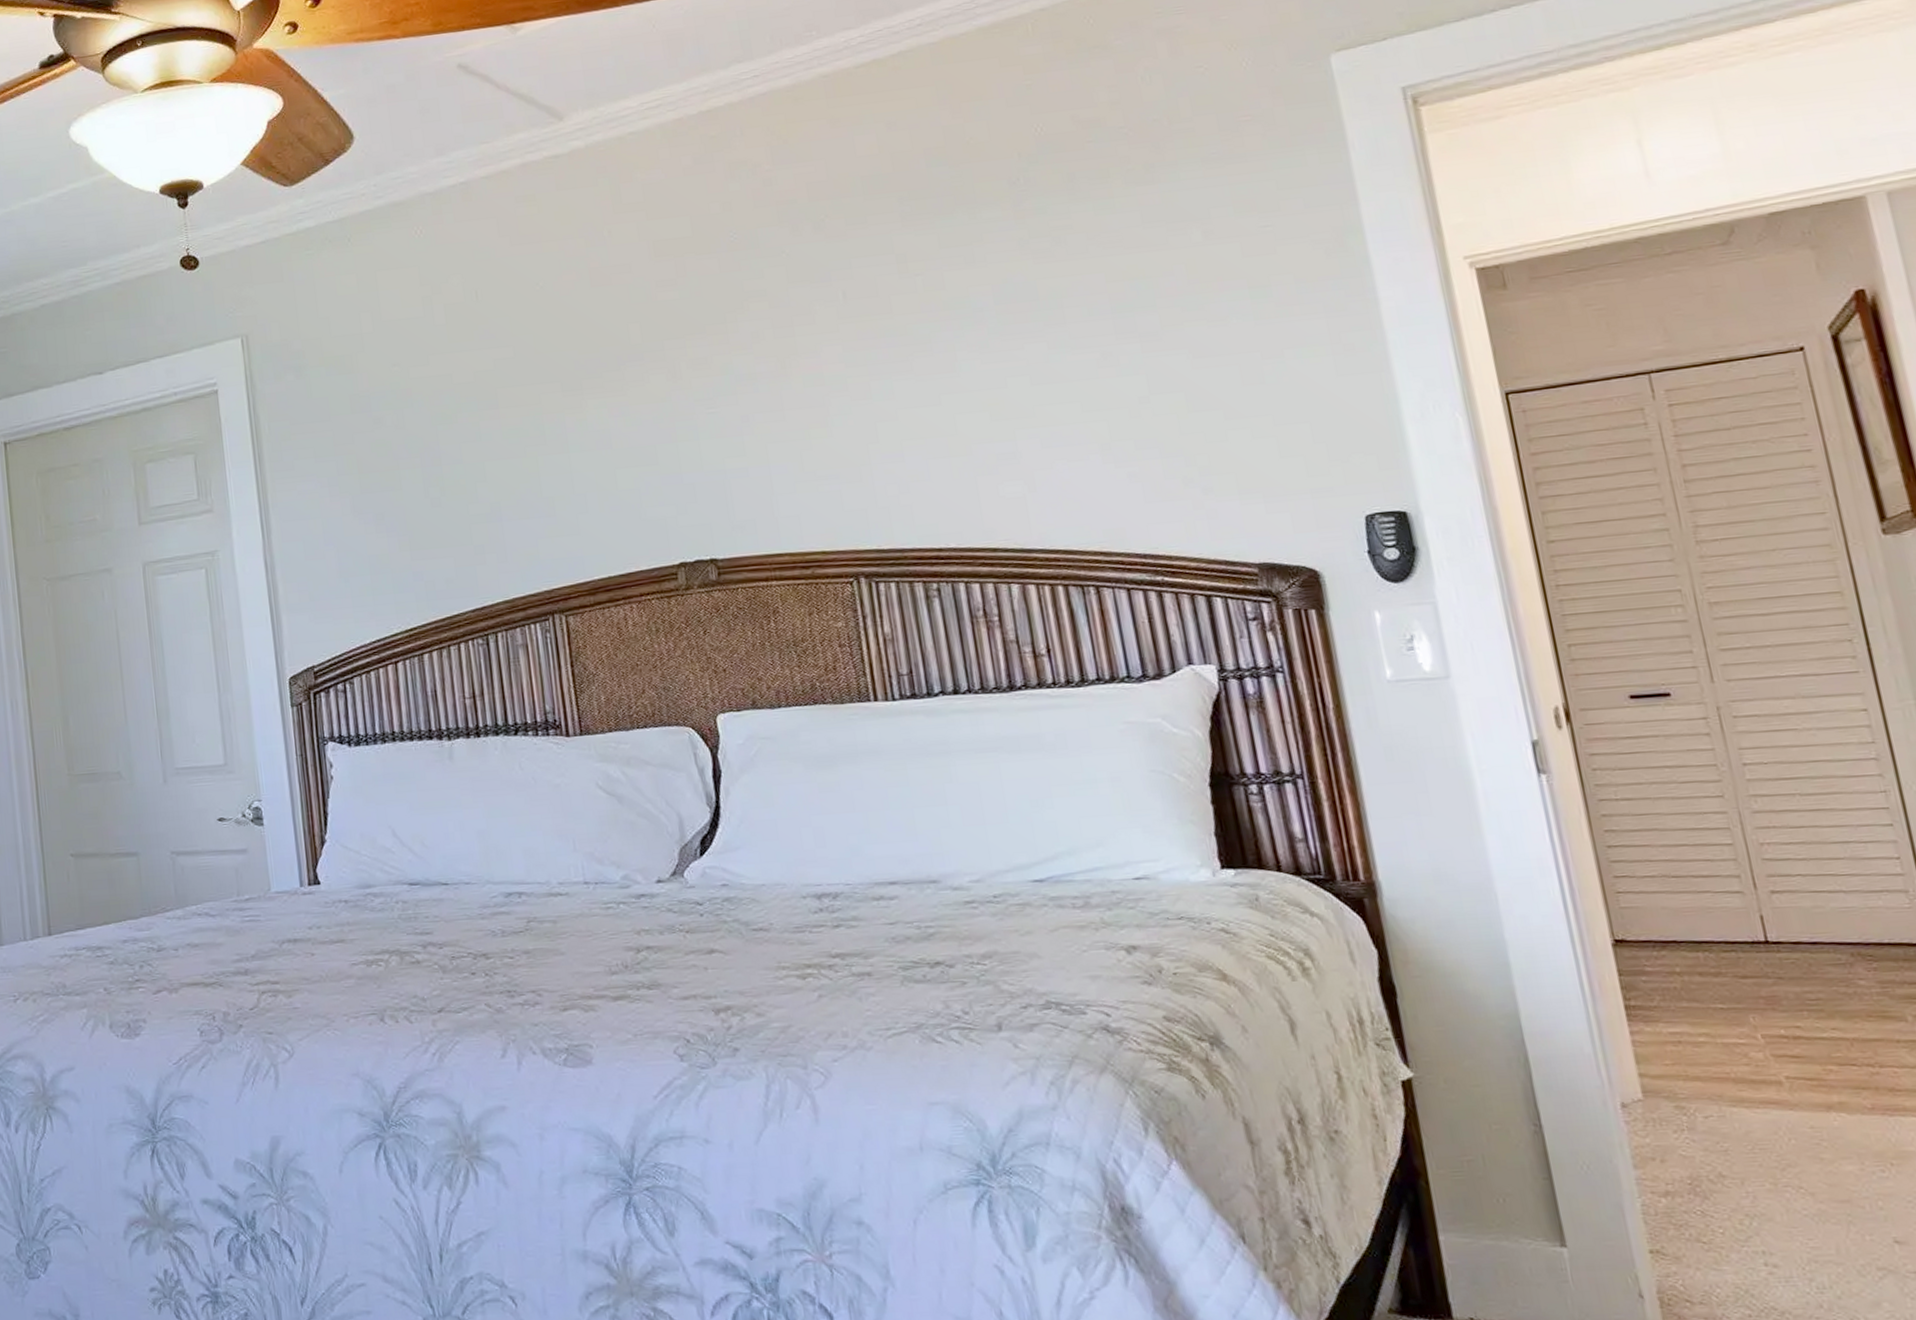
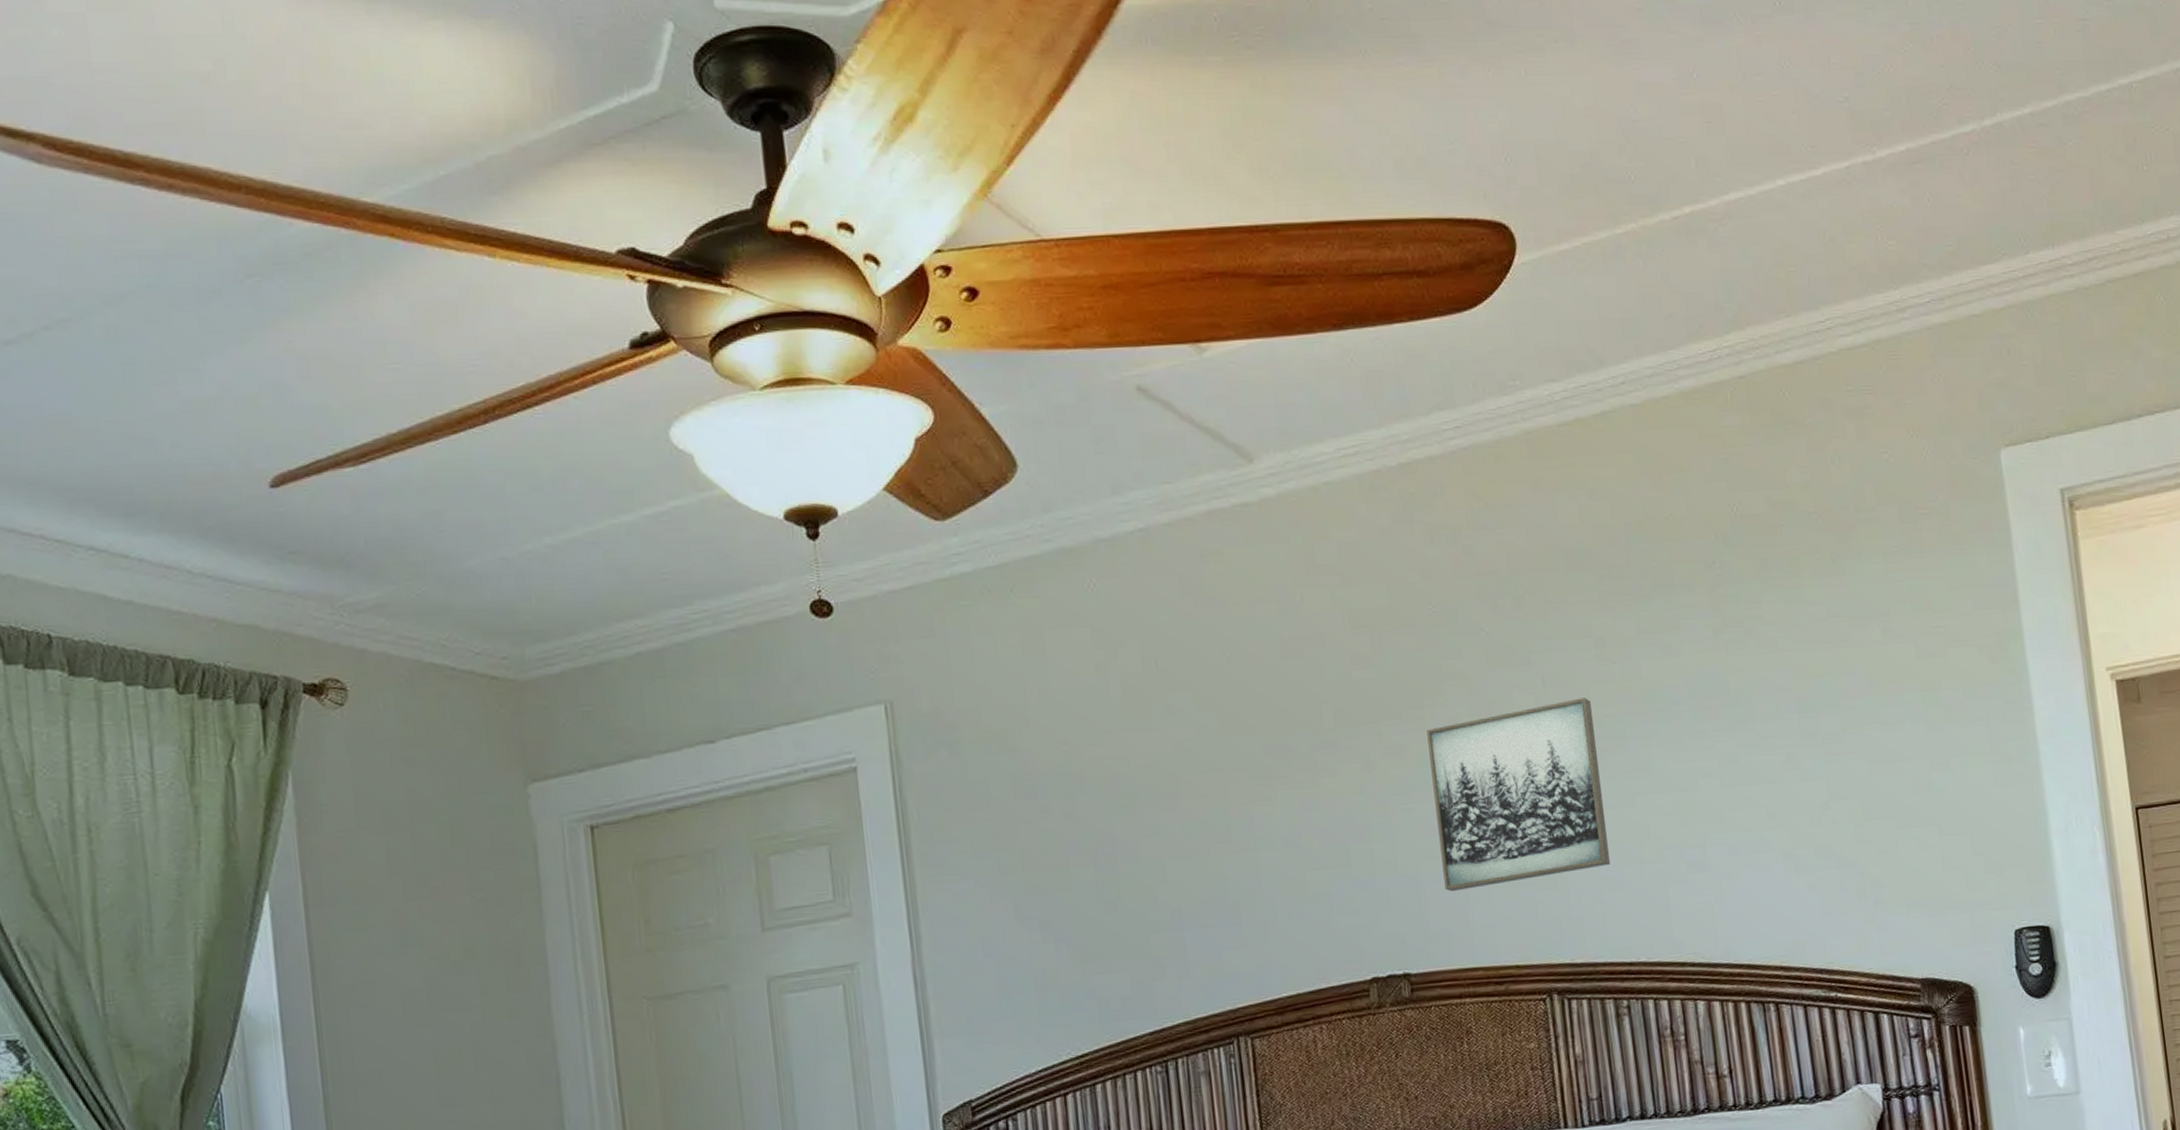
wall art: none [730,308,916,486] -> present [1427,698,1610,892]

